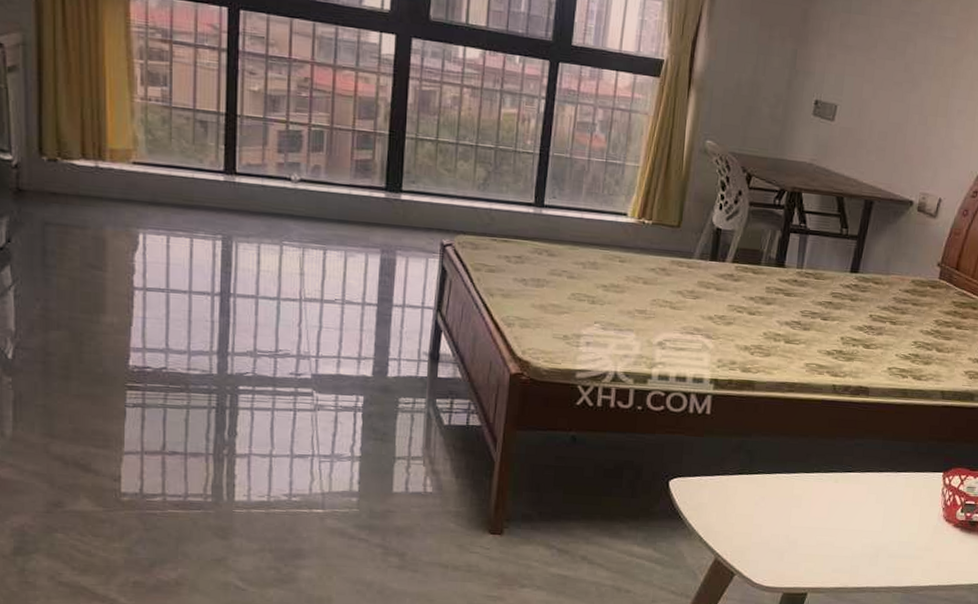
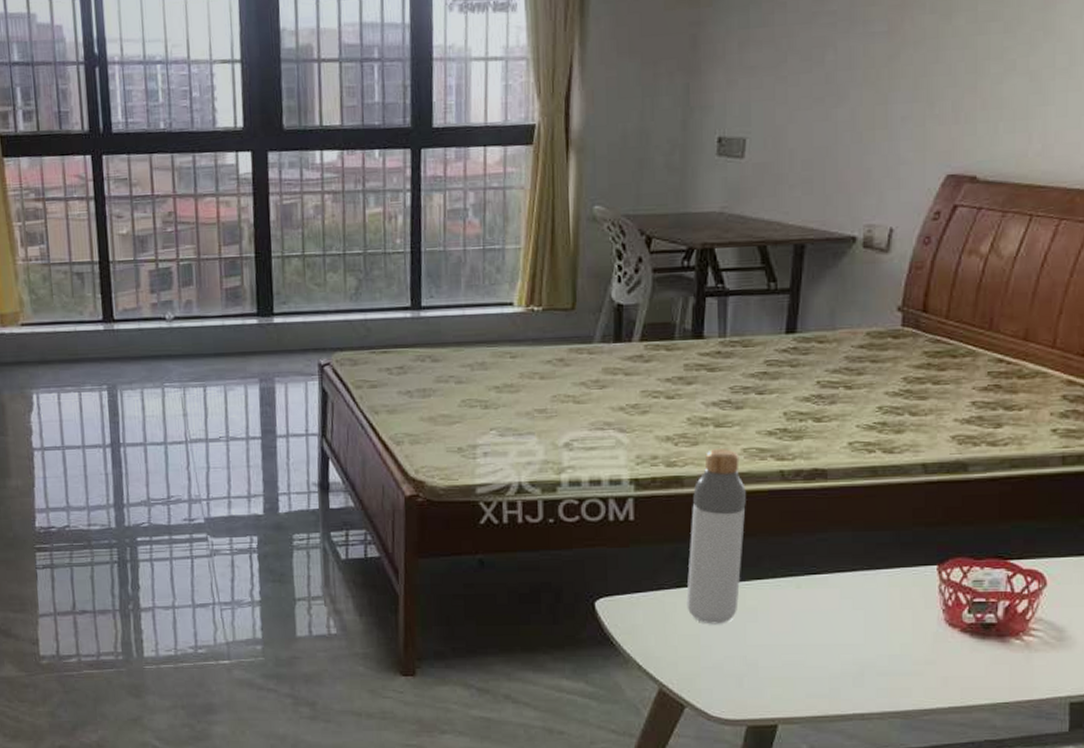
bottle: none [745,361,804,508] -> present [686,449,746,624]

